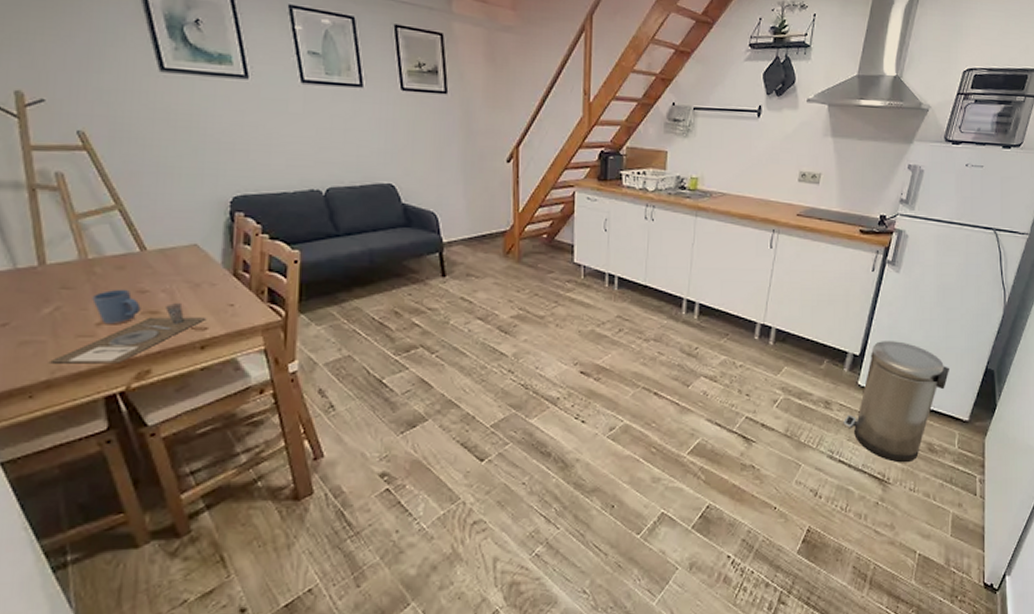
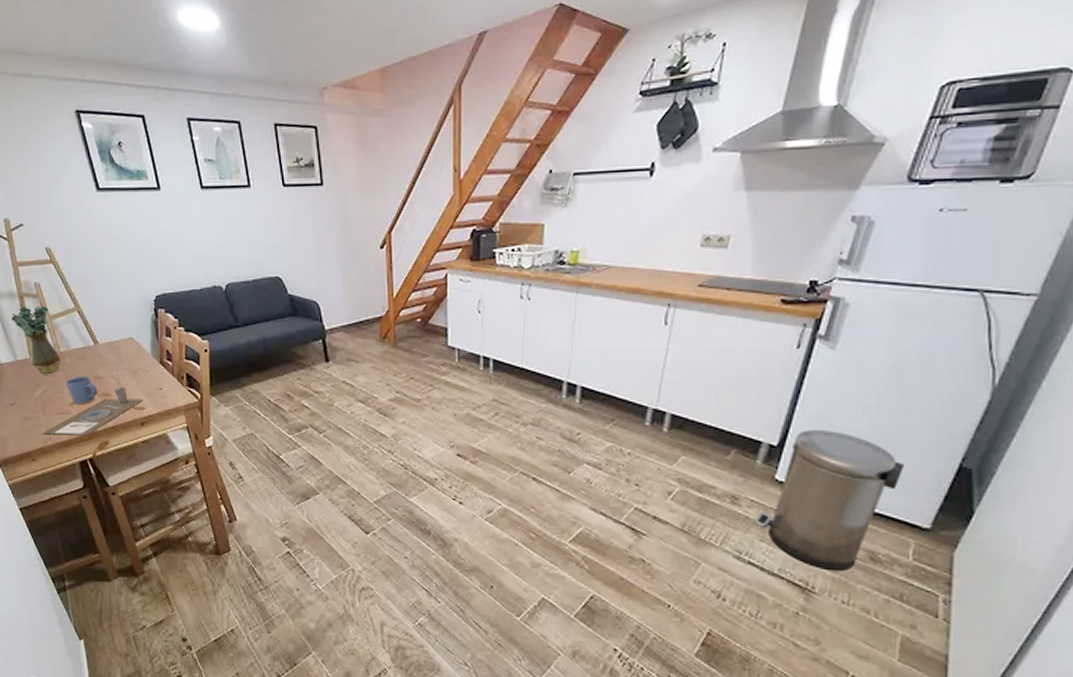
vase: none [12,197,89,286] -> present [11,304,62,374]

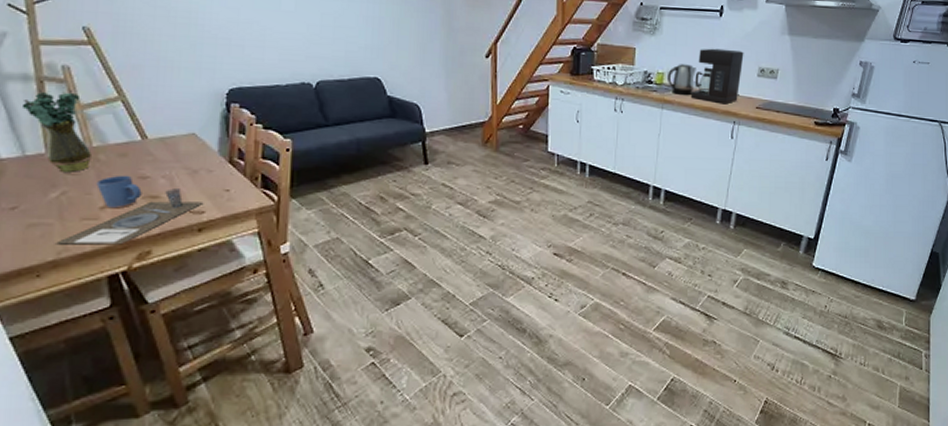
kettle: none [584,238,619,276] -> present [668,64,696,96]
coffee maker: none [612,216,682,284] -> present [690,48,744,105]
pedal bin: present [753,430,904,572] -> none [797,225,897,339]

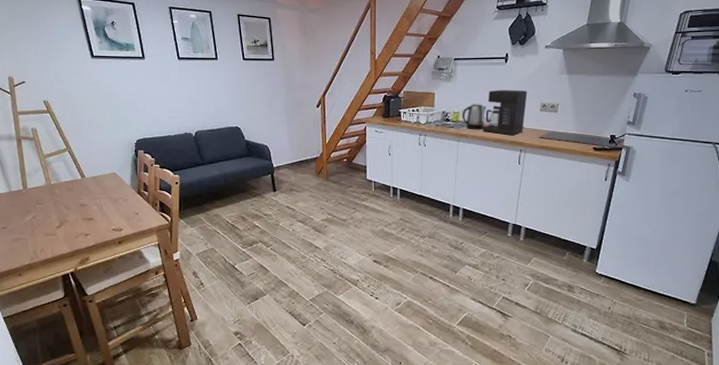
vase: present [21,89,93,172] -> none [8,145,52,202]
place setting: present [56,189,202,245] -> none [30,213,121,253]
mug: present [96,175,142,209] -> none [54,204,82,228]

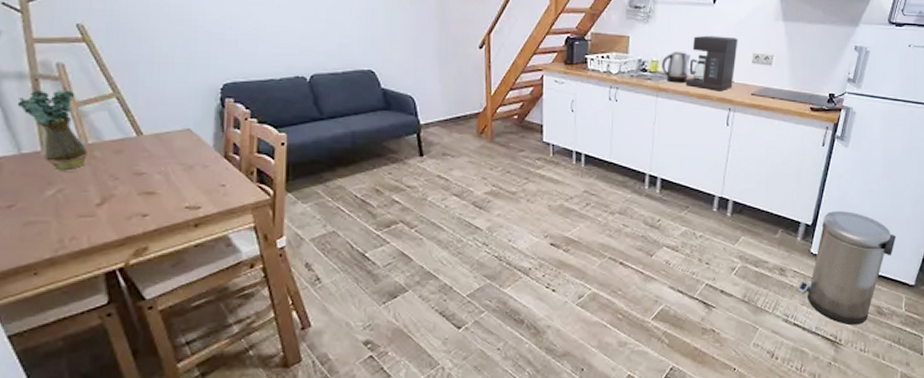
vase: none [8,145,52,202] -> present [17,87,89,169]
pedal bin: none [583,237,676,338] -> present [796,211,896,326]

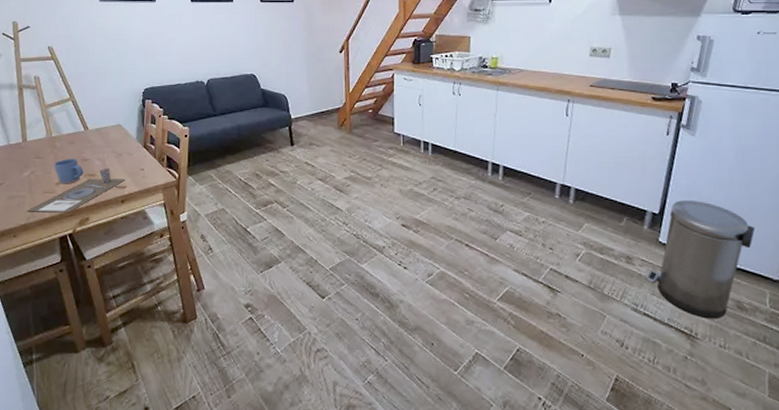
vase: present [17,87,89,169] -> none [8,94,52,156]
place setting: none [53,184,198,242] -> present [27,168,125,213]
mug: none [92,171,138,206] -> present [54,158,84,184]
kettle: present [662,52,691,84] -> none [501,49,529,78]
coffee maker: present [685,35,738,92] -> none [524,32,575,84]

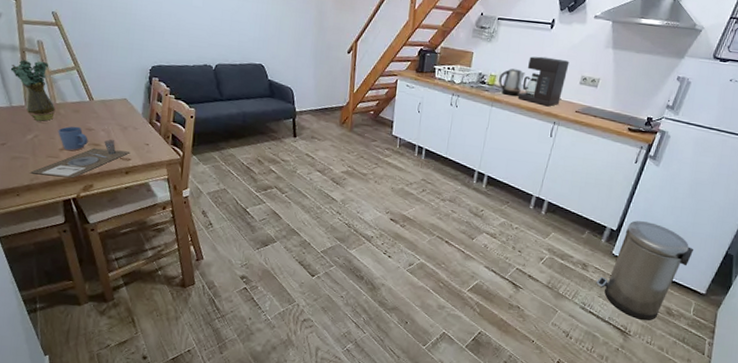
vase: none [8,94,52,156] -> present [10,57,56,121]
kettle: none [501,49,529,78] -> present [499,68,525,97]
coffee maker: none [524,32,575,84] -> present [517,56,570,107]

